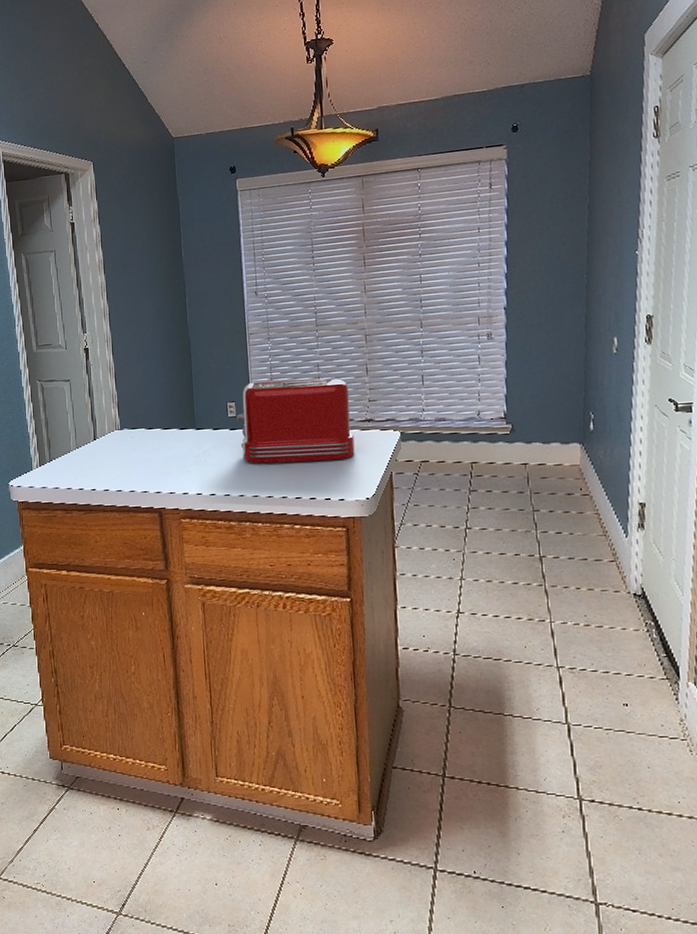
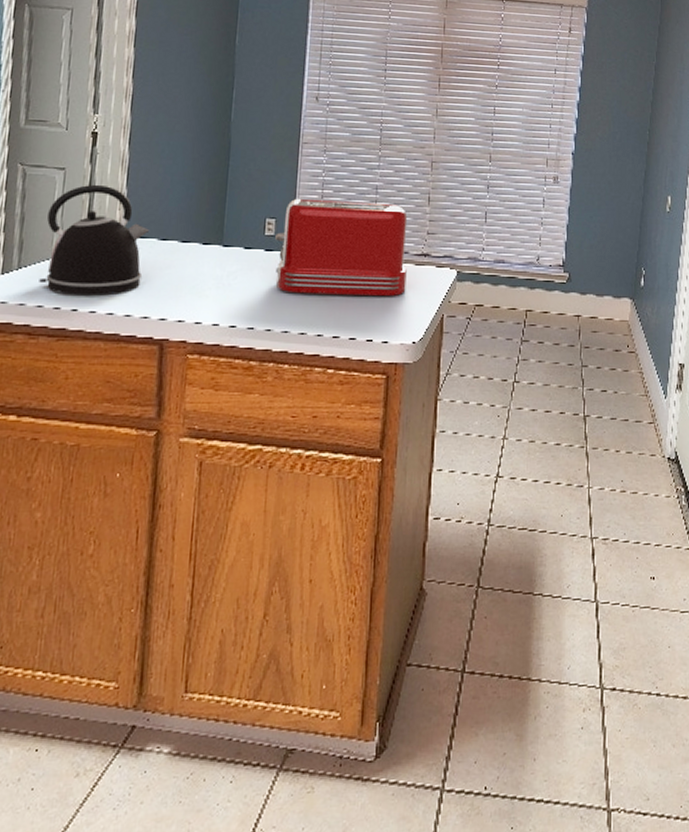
kettle: none [63,389,139,478] -> present [39,184,150,296]

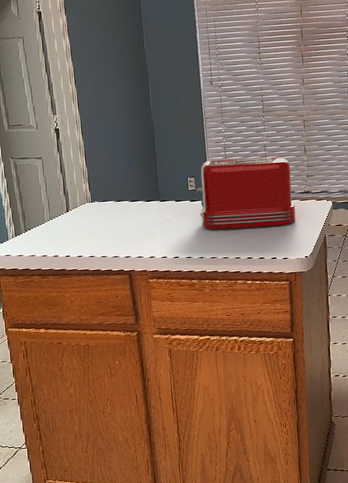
kettle: present [39,184,150,296] -> none [37,166,109,246]

